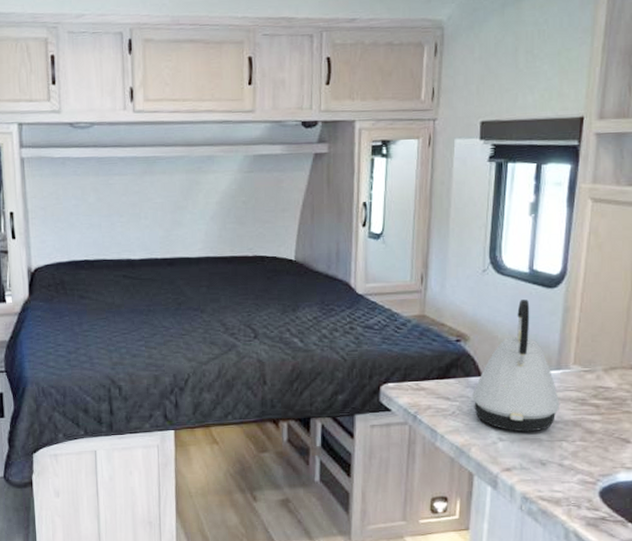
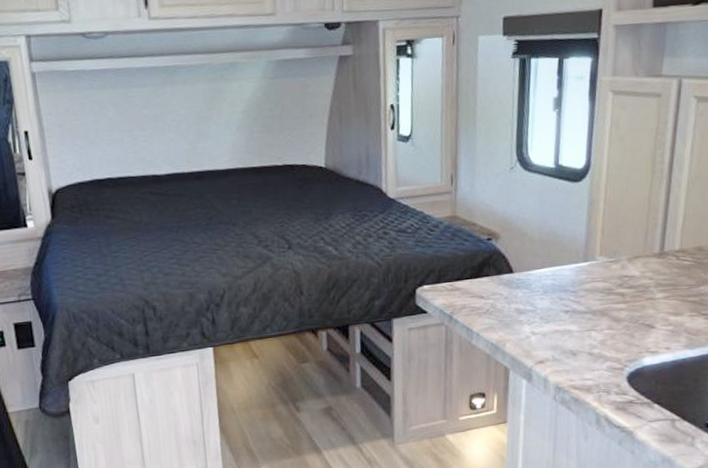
kettle: present [471,300,559,432] -> none [504,195,588,325]

